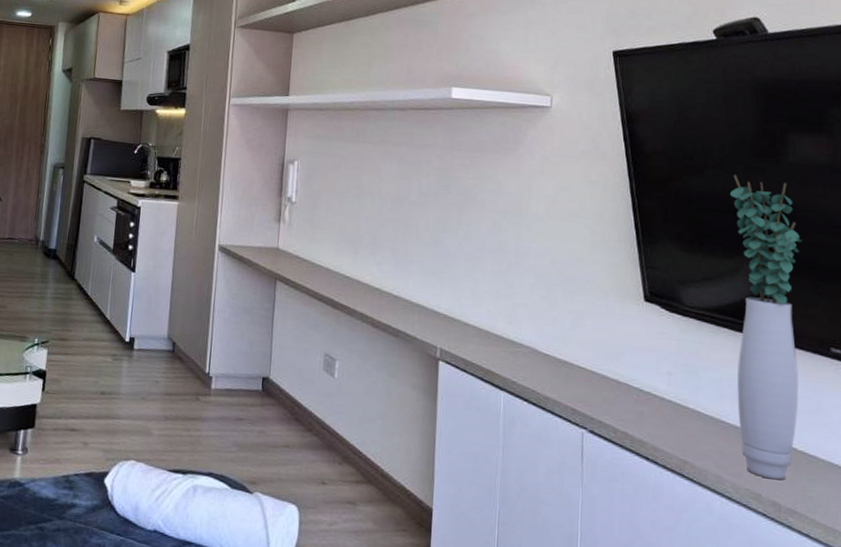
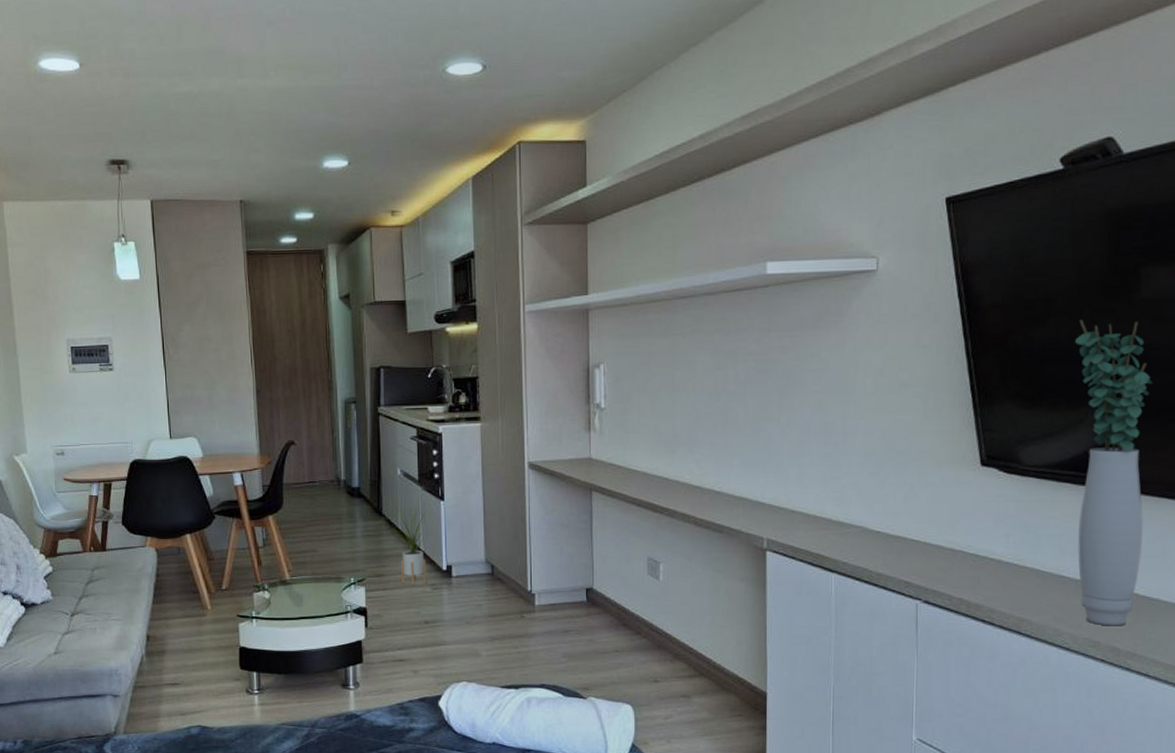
house plant: none [81,272,121,354] -> present [390,504,431,586]

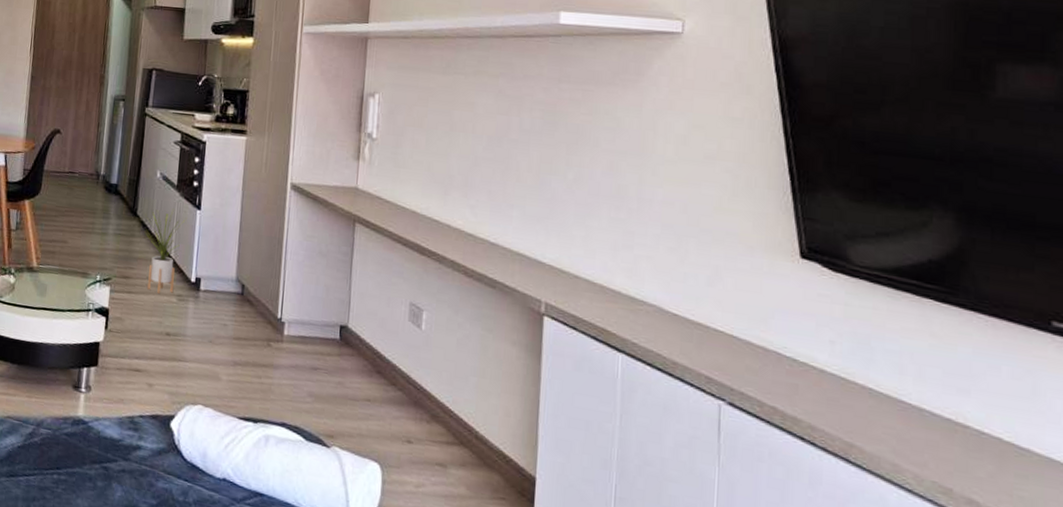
vase: present [1075,319,1153,626] -> none [916,112,1014,475]

